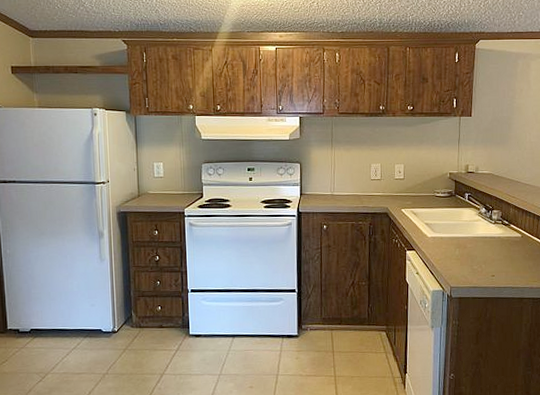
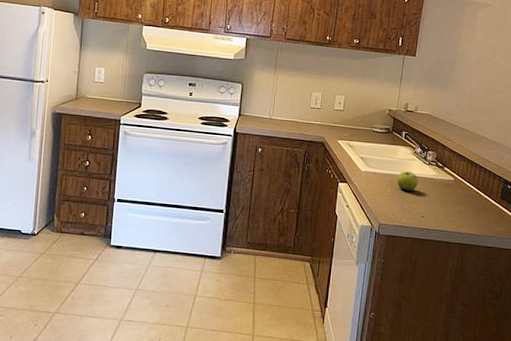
fruit: none [464,233,485,252] -> present [397,171,418,192]

